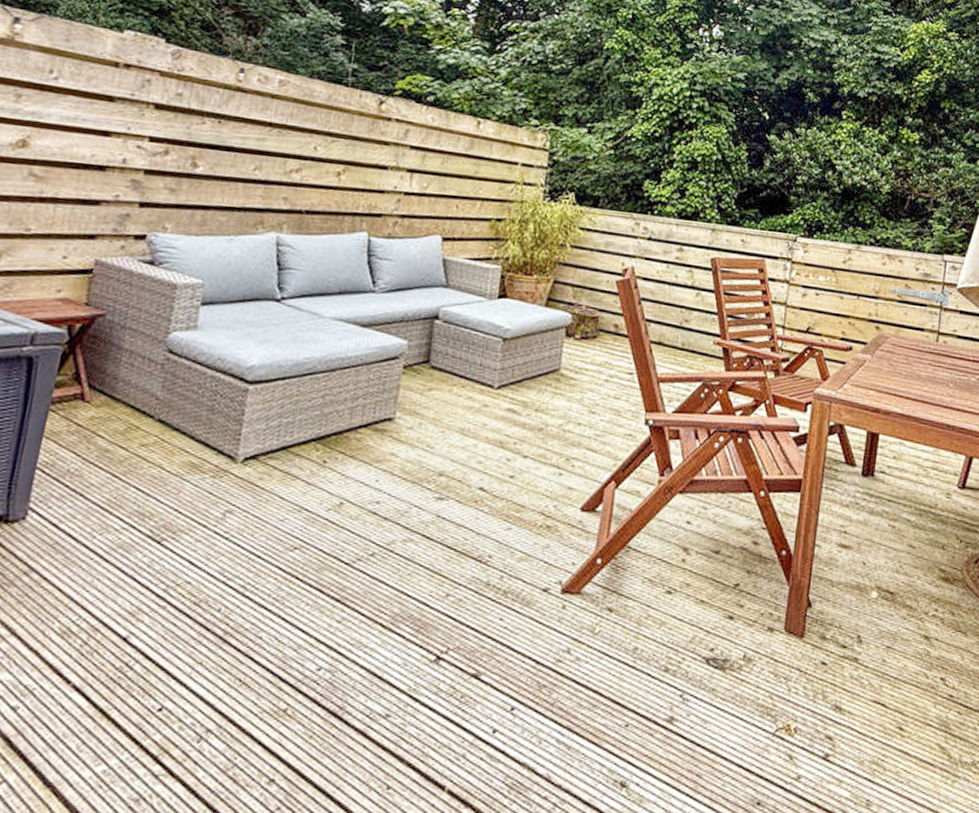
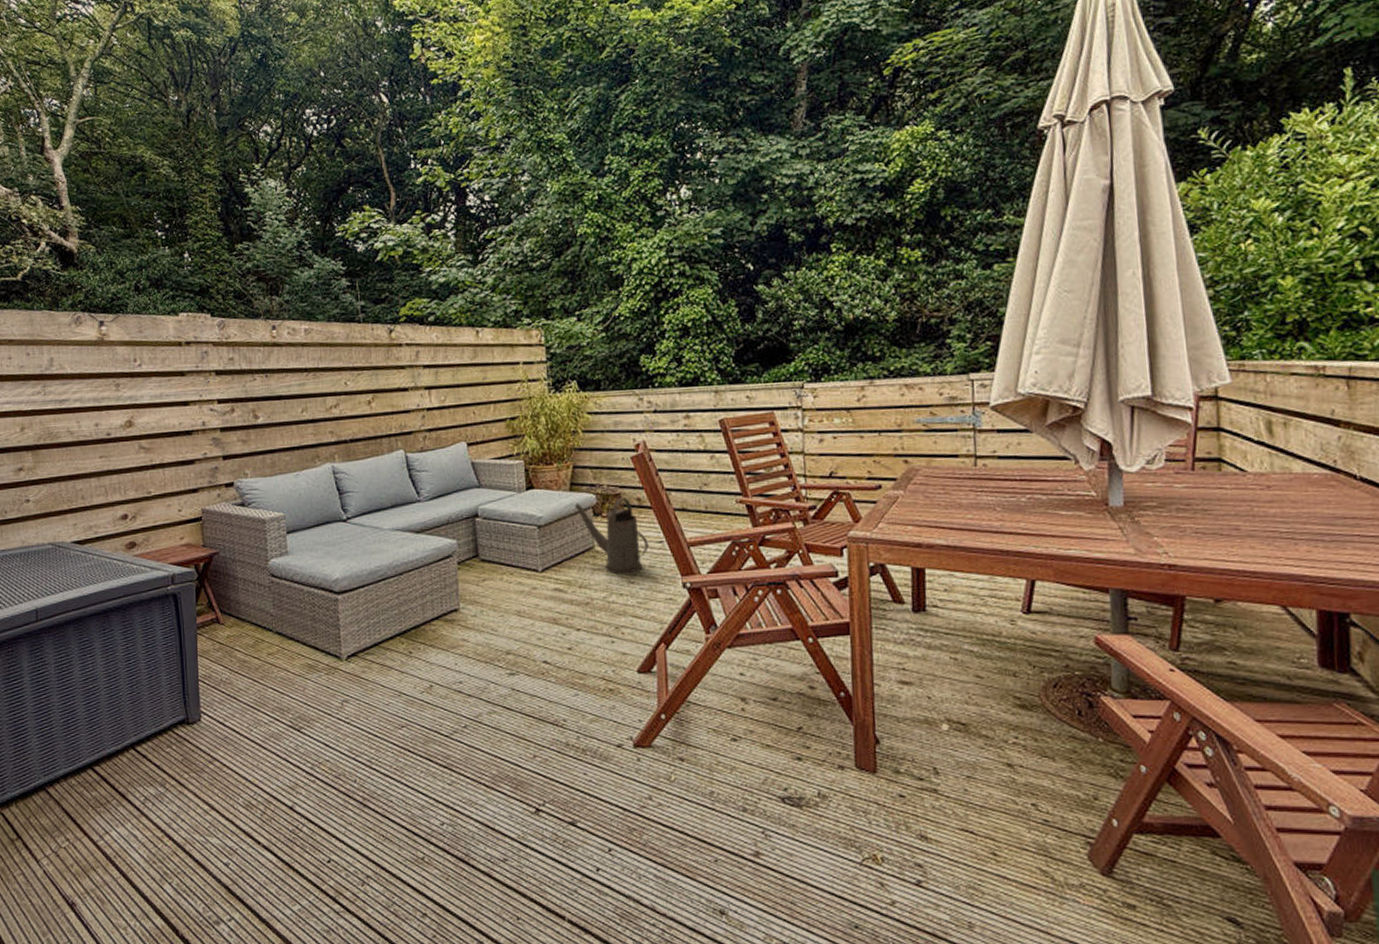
watering can: none [547,320,618,403] -> present [574,498,649,575]

